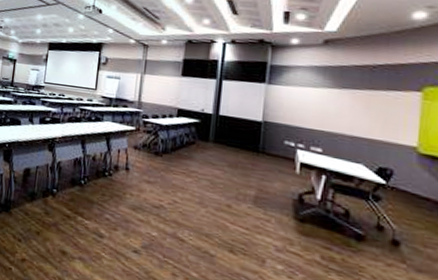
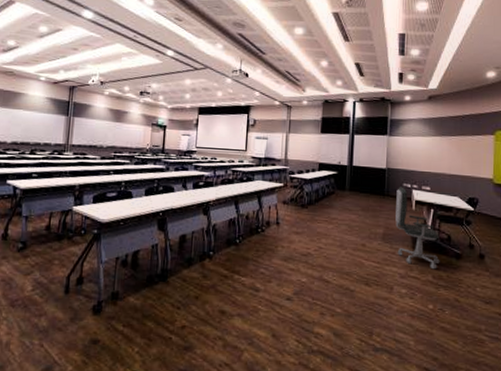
office chair: none [272,144,333,249] -> present [395,187,440,270]

